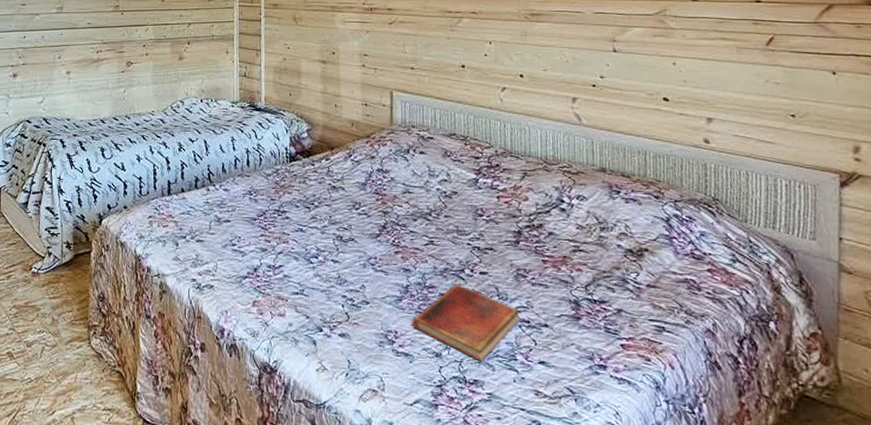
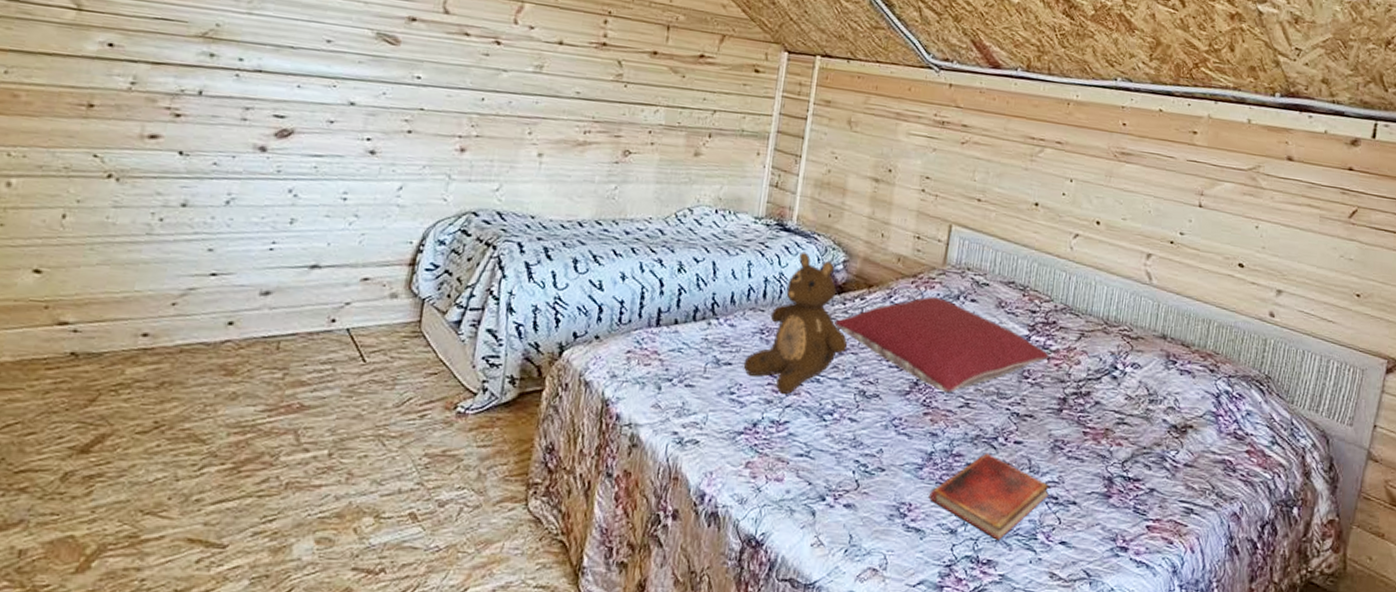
teddy bear: none [239,125,322,243] -> present [743,251,848,394]
pillow: none [307,153,498,233] -> present [833,296,1049,393]

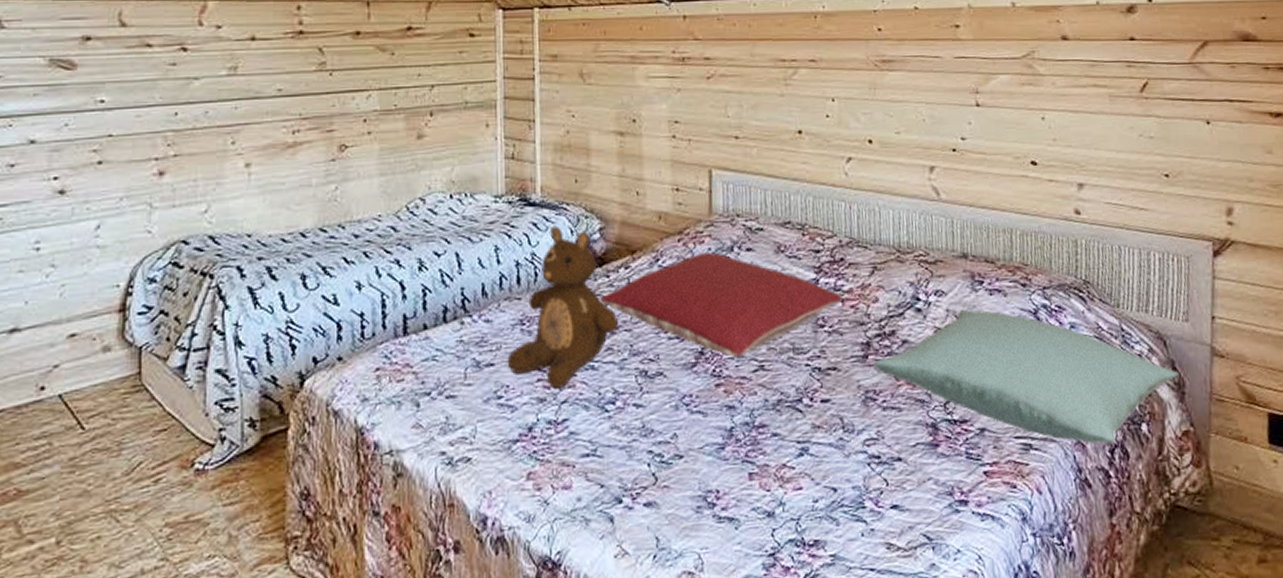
diary: present [929,453,1051,541] -> none [737,418,870,516]
pillow: none [1066,382,1335,520] -> present [873,308,1179,444]

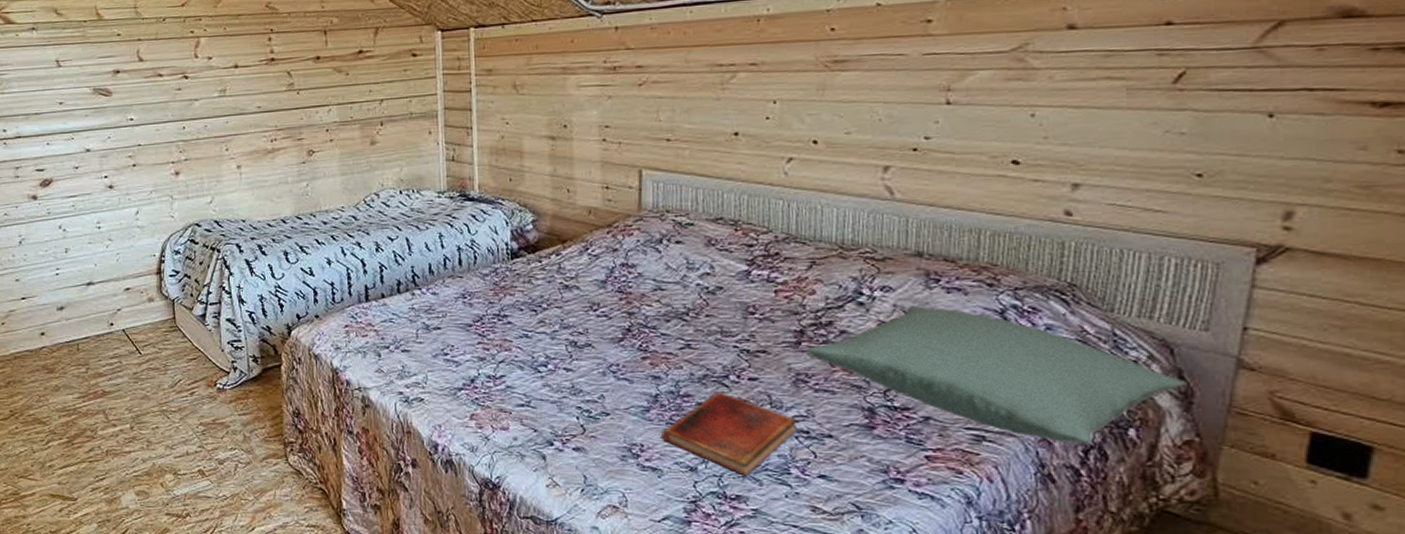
teddy bear: present [507,225,620,389] -> none [451,217,551,351]
pillow: present [599,252,843,357] -> none [532,244,776,335]
diary: none [737,418,870,516] -> present [661,392,799,476]

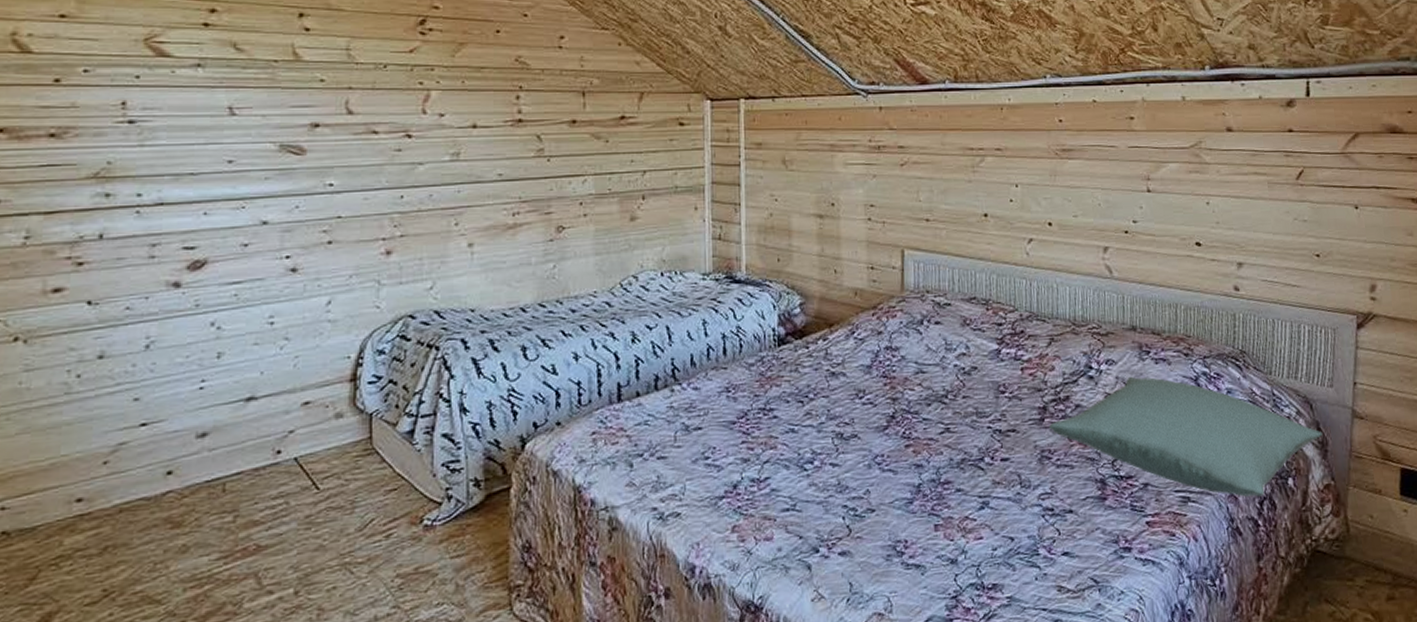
diary: present [661,392,799,476] -> none [924,475,1045,563]

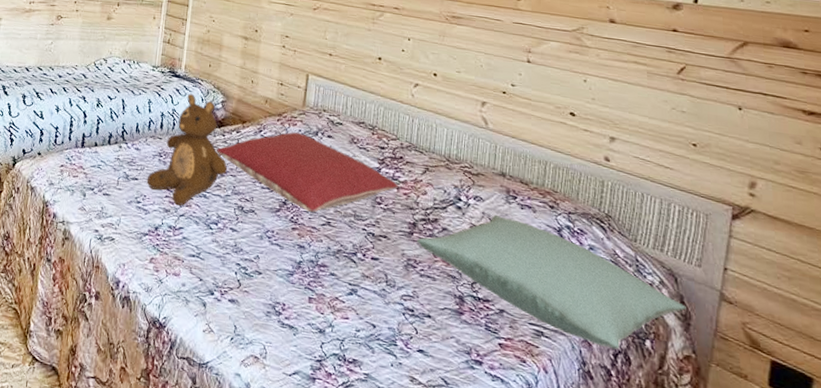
teddy bear: none [714,301,818,450] -> present [146,93,228,206]
pillow: none [799,325,1022,421] -> present [215,132,398,212]

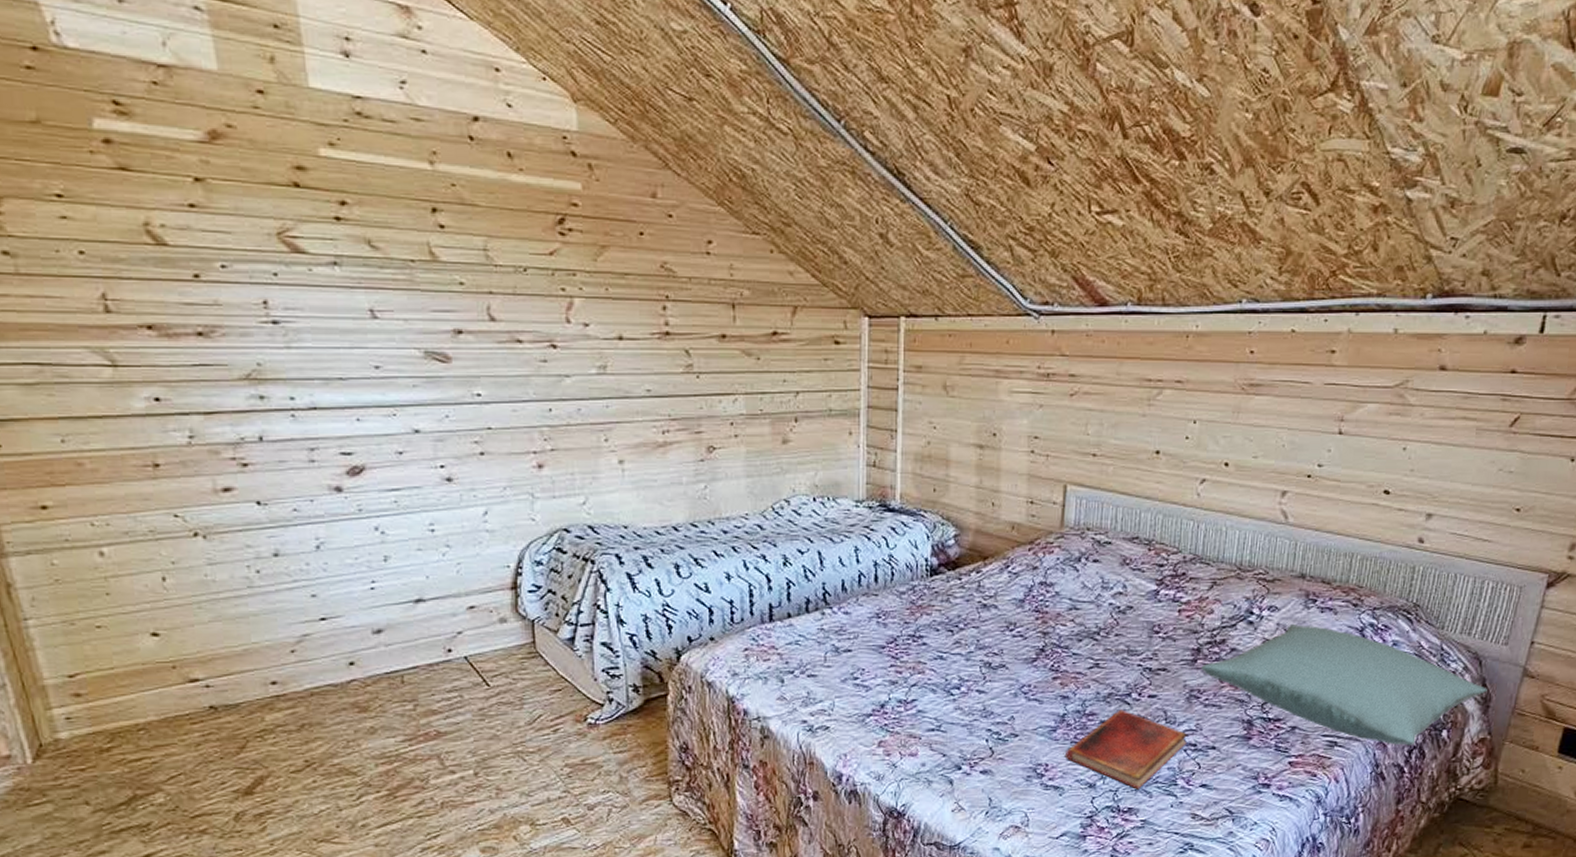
teddy bear: present [146,93,228,206] -> none [863,530,968,674]
pillow: present [215,132,398,212] -> none [951,562,1180,655]
diary: none [300,266,406,343] -> present [1066,709,1188,790]

